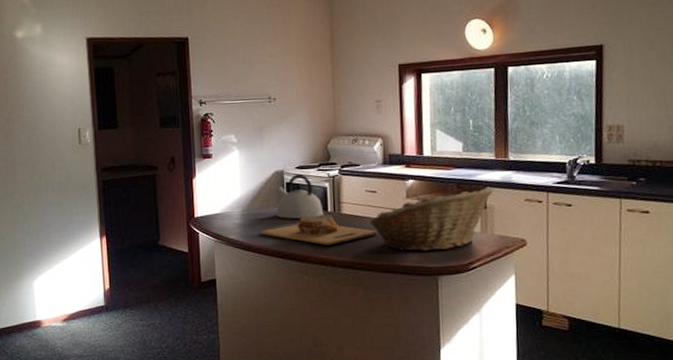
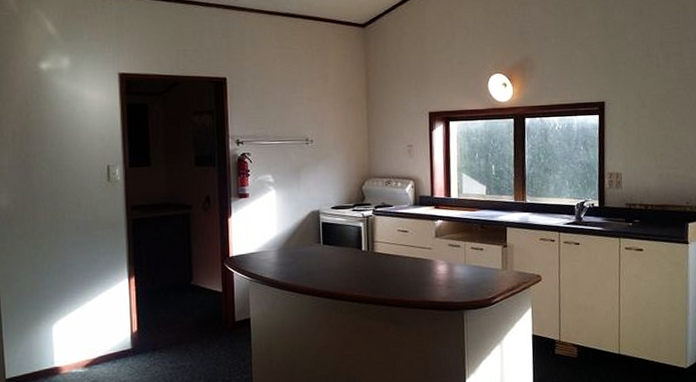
cutting board: present [261,213,378,245] -> none [297,252,409,283]
kettle: present [275,173,324,219] -> none [311,213,358,258]
fruit basket: present [369,186,494,251] -> none [401,227,513,288]

